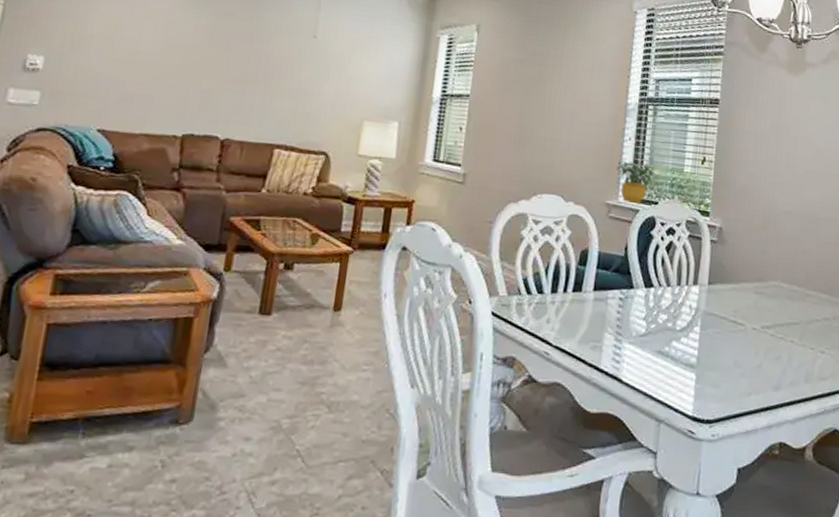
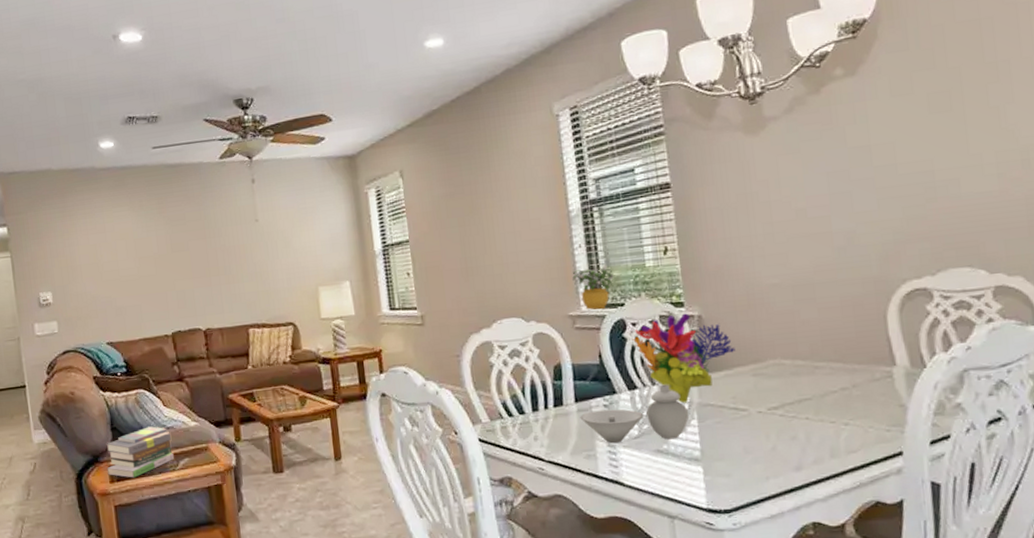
books: none [50,236,146,294] -> present [107,426,174,478]
bowl: none [595,287,693,343] -> present [580,384,689,444]
flower arrangement: none [658,222,745,309] -> present [632,313,736,403]

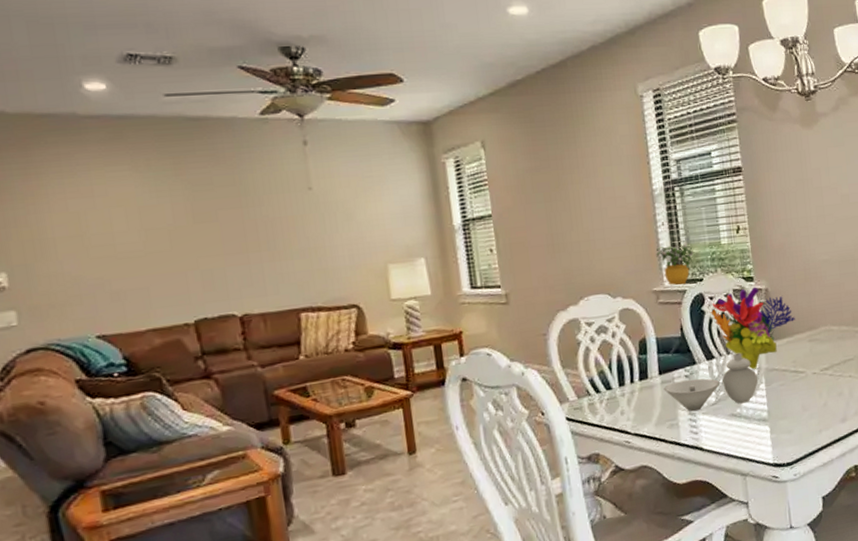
books: present [107,426,174,478] -> none [97,436,199,503]

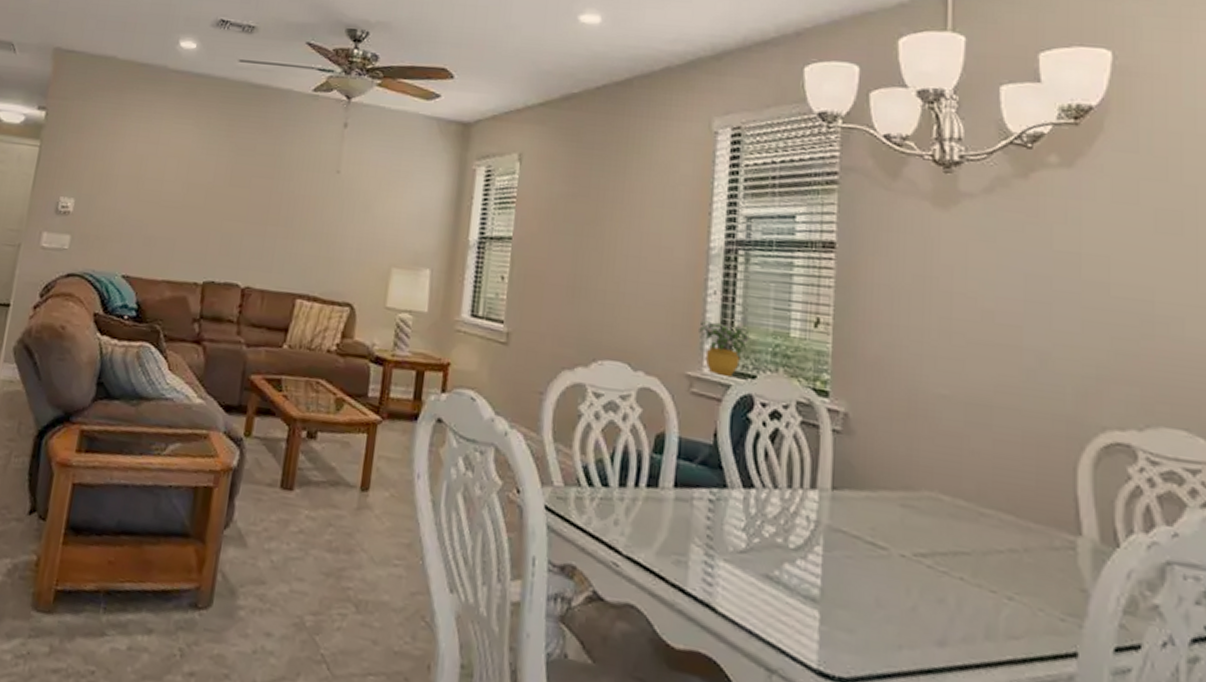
bowl: present [663,353,758,412] -> none [676,490,812,566]
flower arrangement: present [709,287,795,370] -> none [758,405,884,522]

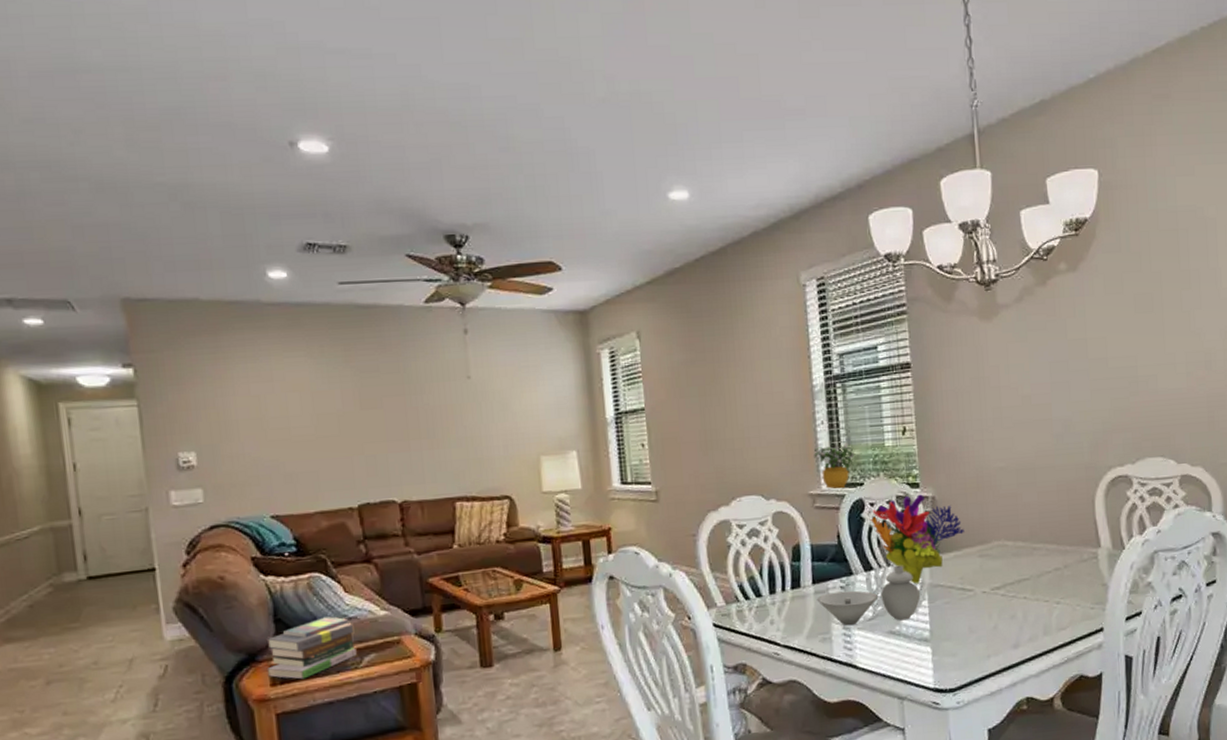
books: none [76,391,167,453] -> present [266,616,357,680]
bowl: none [676,490,812,566] -> present [817,565,920,626]
flower arrangement: none [758,405,884,522] -> present [869,494,965,584]

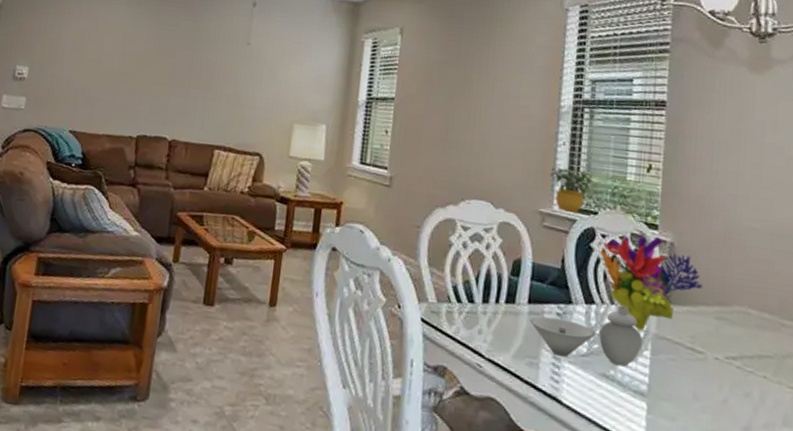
books: present [266,616,357,680] -> none [34,226,109,276]

